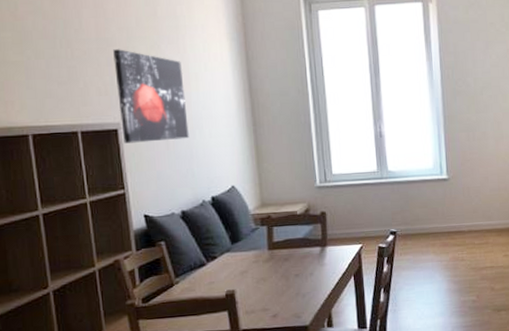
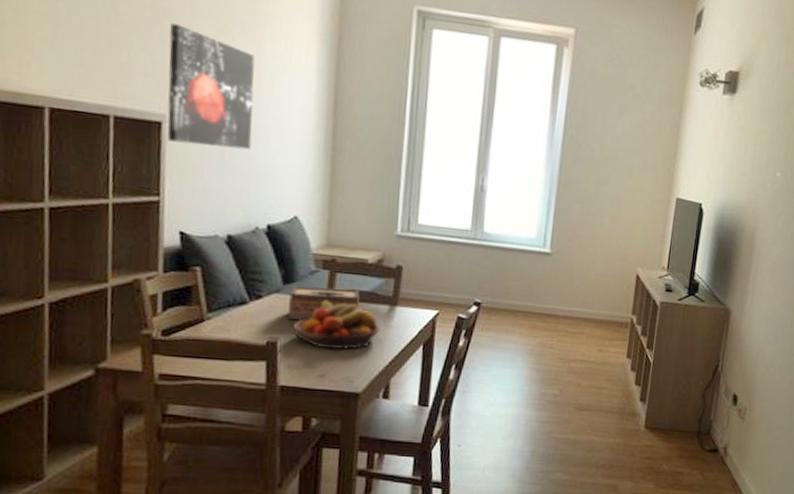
tissue box: none [238,238,295,273] -> present [288,285,360,321]
fruit bowl: none [245,251,316,293] -> present [293,301,380,350]

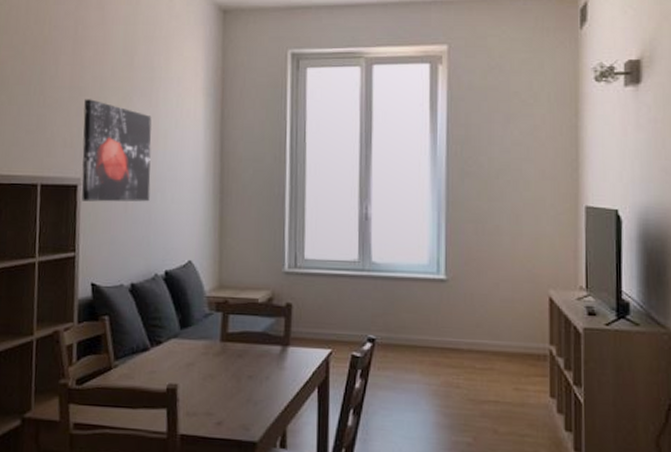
tissue box: present [288,285,360,321] -> none [186,330,252,365]
fruit bowl: present [293,301,380,350] -> none [190,344,273,395]

